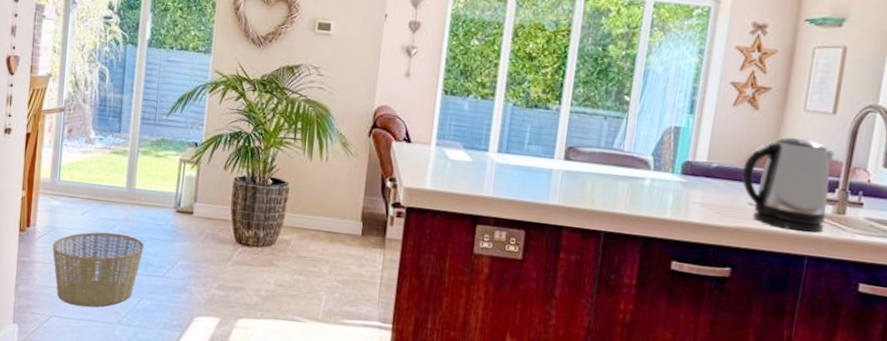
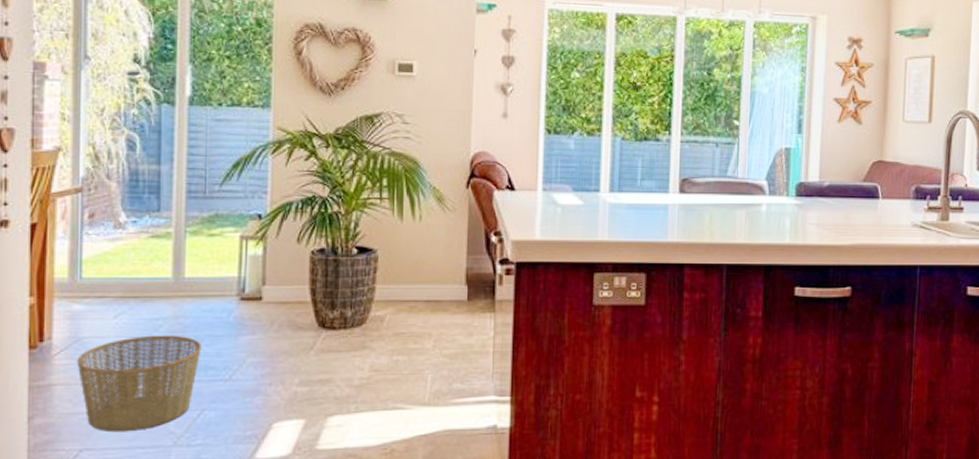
kettle: present [741,137,835,233] -> none [852,149,934,242]

